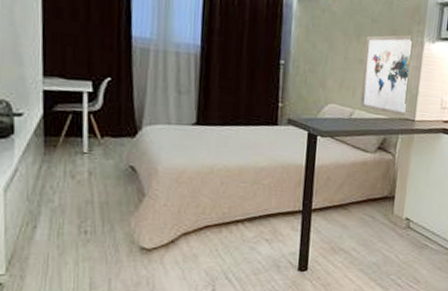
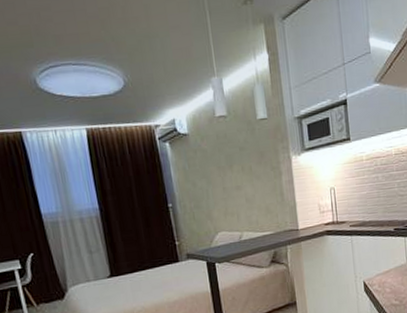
wall art: present [360,34,414,116] -> none [238,152,288,229]

